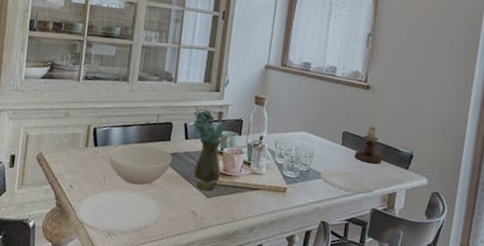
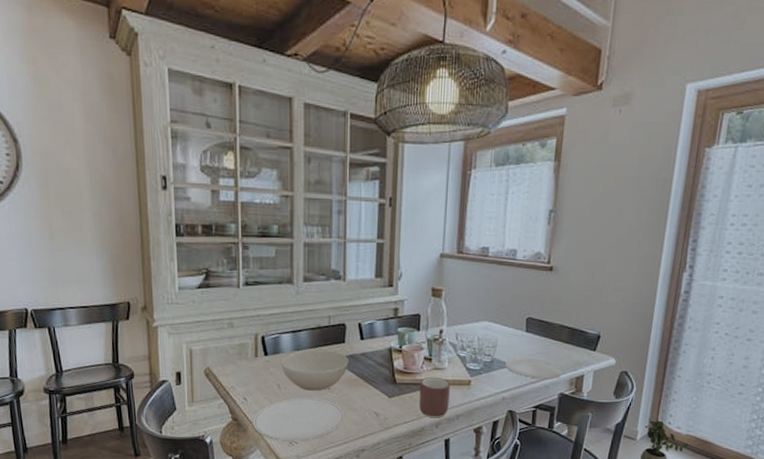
vase: present [193,106,226,191] -> none [367,304,402,390]
mug: none [235,181,267,223] -> present [419,376,451,418]
candlestick: present [354,126,382,164] -> none [539,310,568,348]

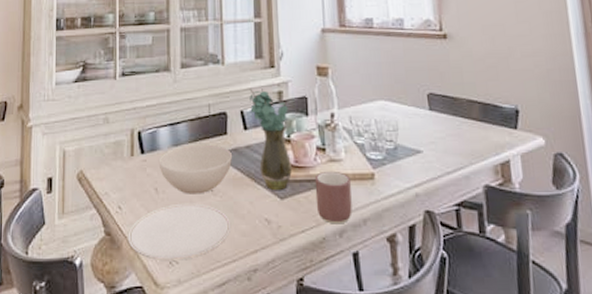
vase: none [367,304,402,390] -> present [249,89,293,190]
plate: present [505,357,564,380] -> none [411,141,484,168]

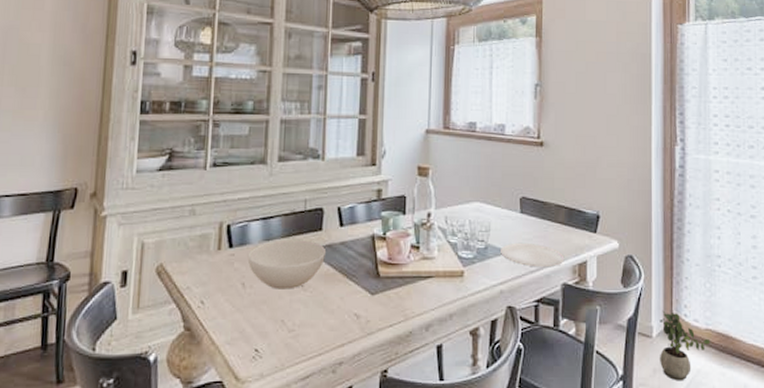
plate: present [128,203,231,261] -> none [209,298,320,355]
vase: present [249,89,293,190] -> none [348,186,386,286]
mug: present [314,170,352,224] -> none [406,268,442,319]
plate: none [411,141,484,168] -> present [501,242,565,268]

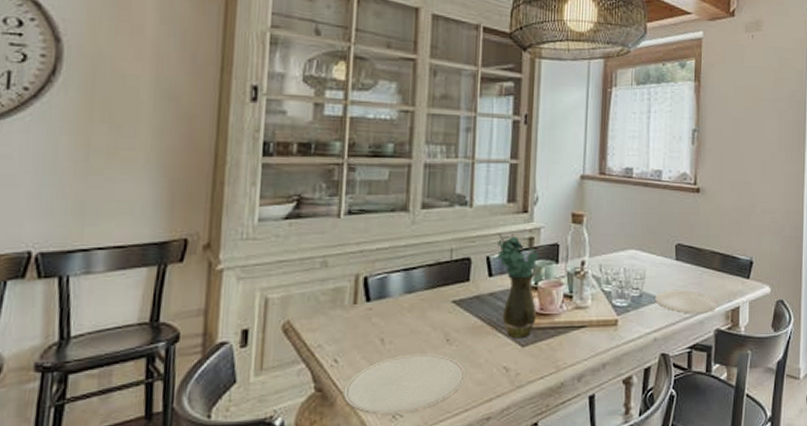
plate: none [209,298,320,355] -> present [343,353,466,415]
bowl: present [247,239,327,290] -> none [387,291,474,344]
vase: none [348,186,386,286] -> present [497,234,538,338]

